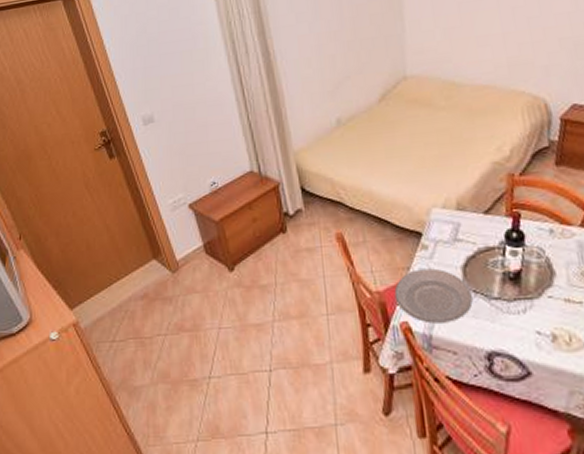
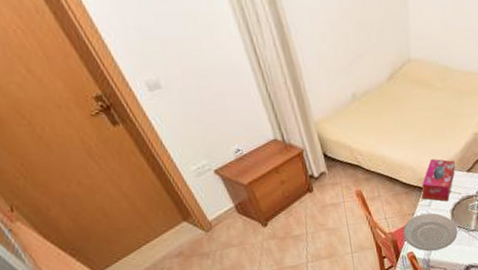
tissue box: none [420,195,467,254] -> present [421,159,456,202]

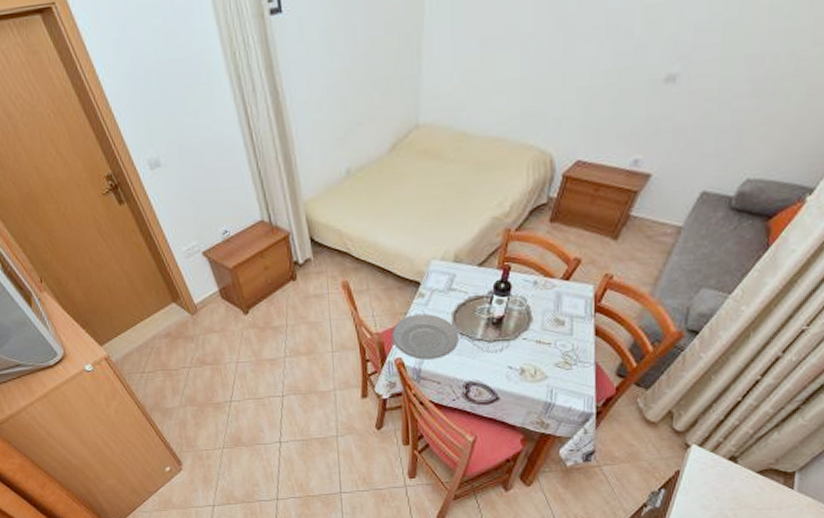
tissue box: present [421,159,456,202] -> none [418,248,464,302]

